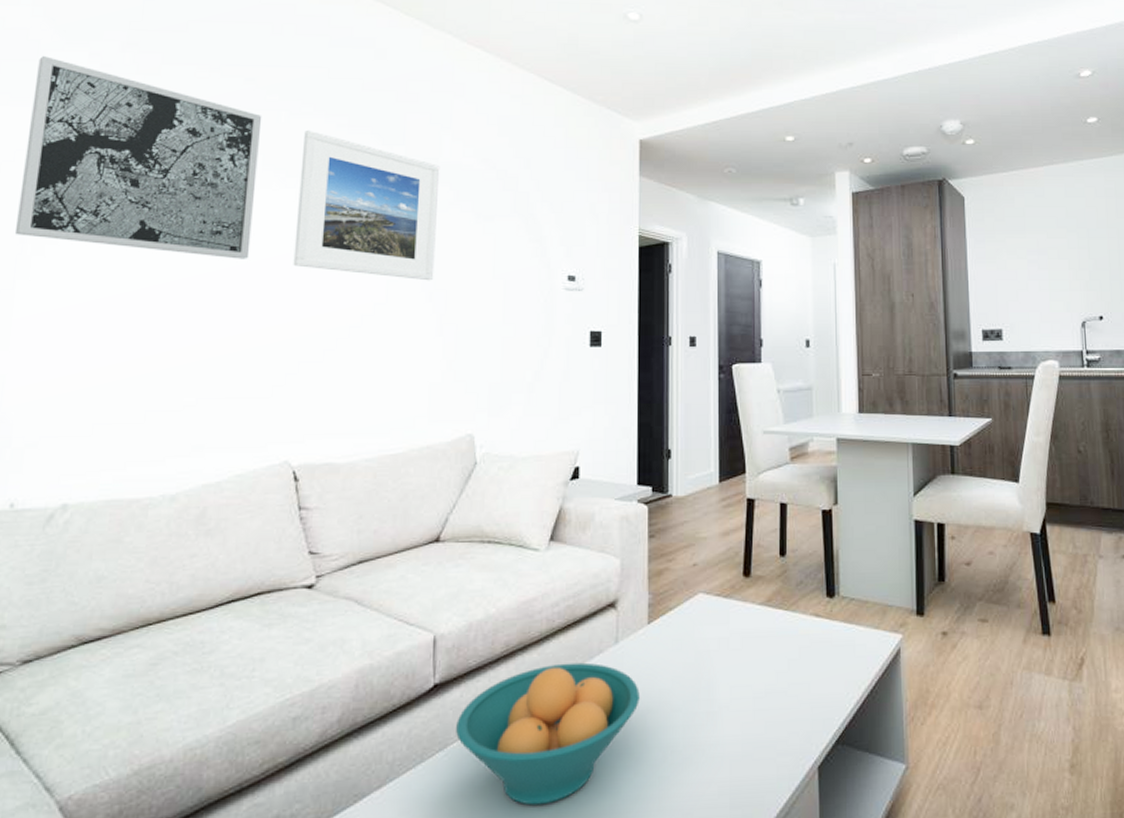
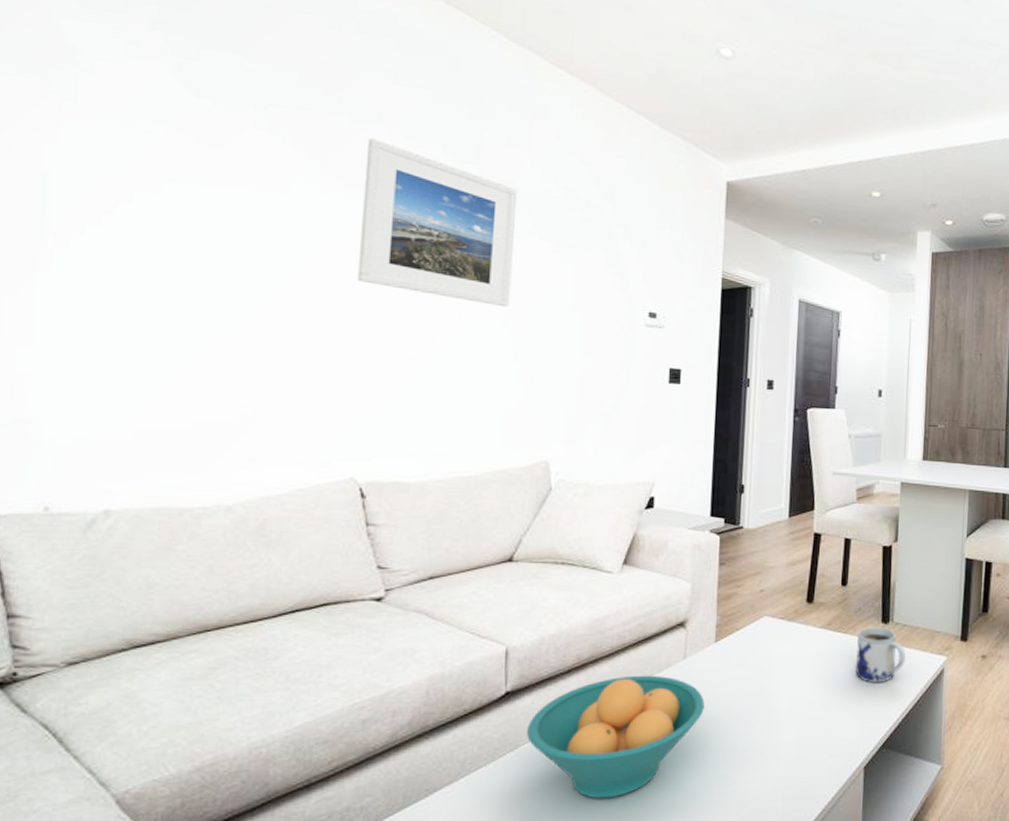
wall art: present [14,56,262,259] -> none [32,24,320,270]
mug: none [800,602,857,668] -> present [855,627,906,684]

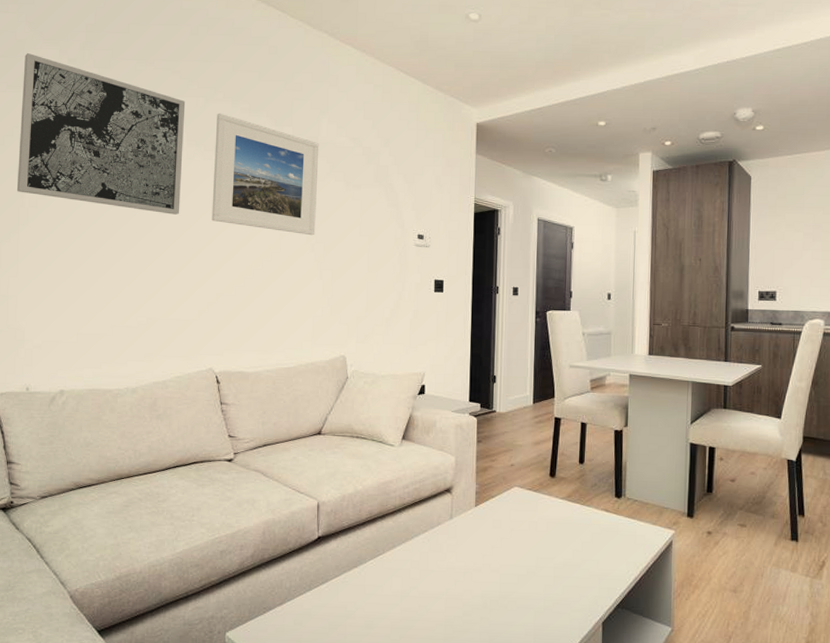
wall art: none [32,24,320,270] -> present [16,53,186,215]
fruit bowl: present [527,675,705,799] -> none [334,530,468,628]
mug: present [855,627,906,684] -> none [592,500,638,550]

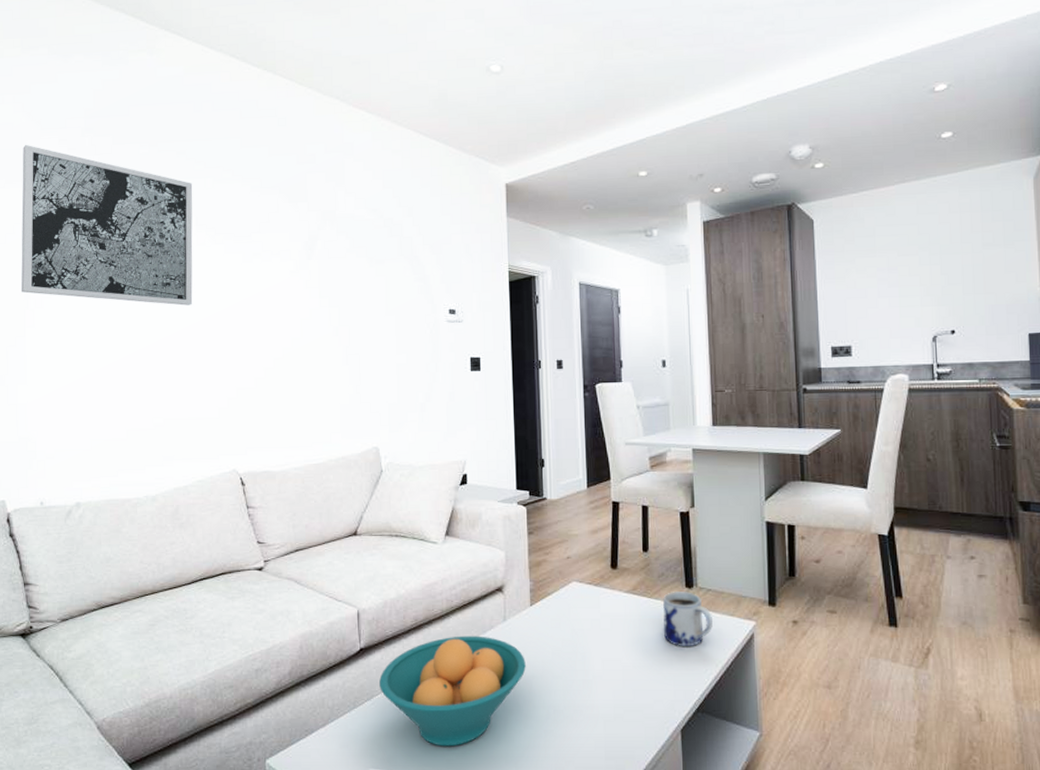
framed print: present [211,113,319,236] -> none [226,193,338,318]
fruit bowl: none [334,530,468,628] -> present [379,636,526,747]
mug: none [592,500,638,550] -> present [662,591,714,647]

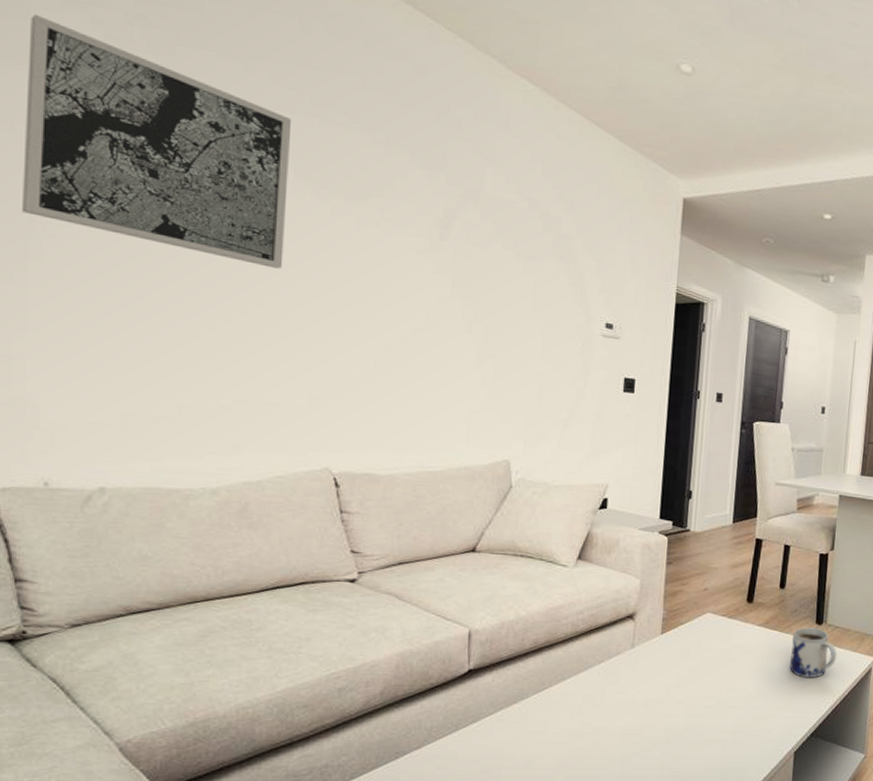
fruit bowl: present [379,636,526,747] -> none [488,660,650,768]

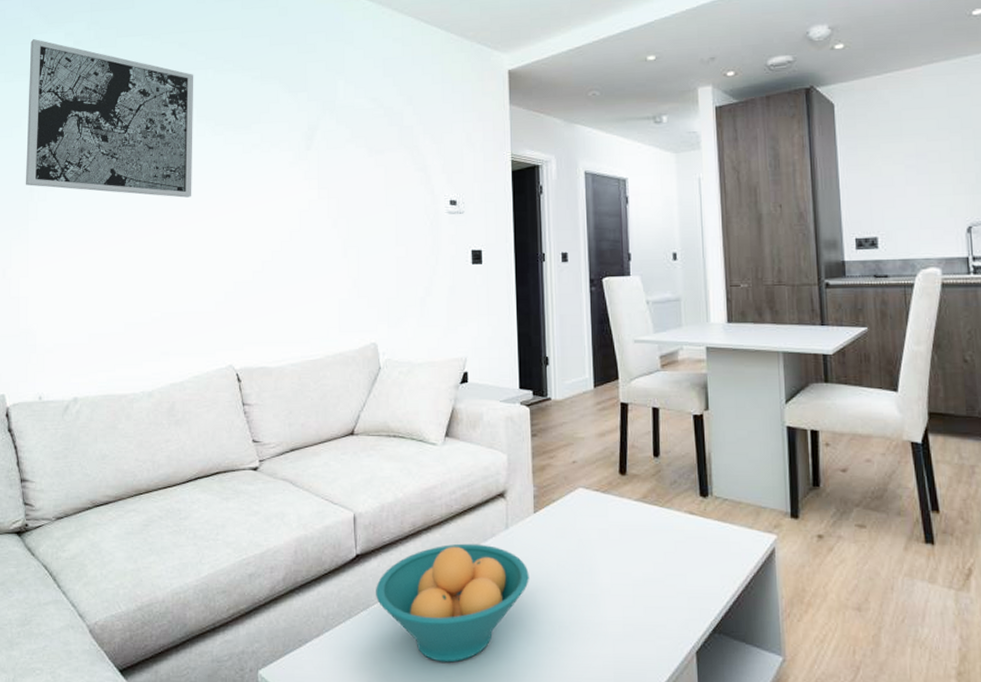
fruit bowl: none [488,660,650,768] -> present [376,543,529,663]
mug: present [789,627,837,679] -> none [674,501,731,562]

